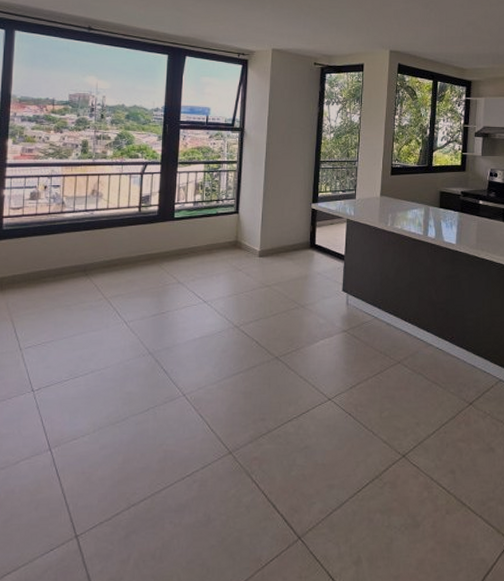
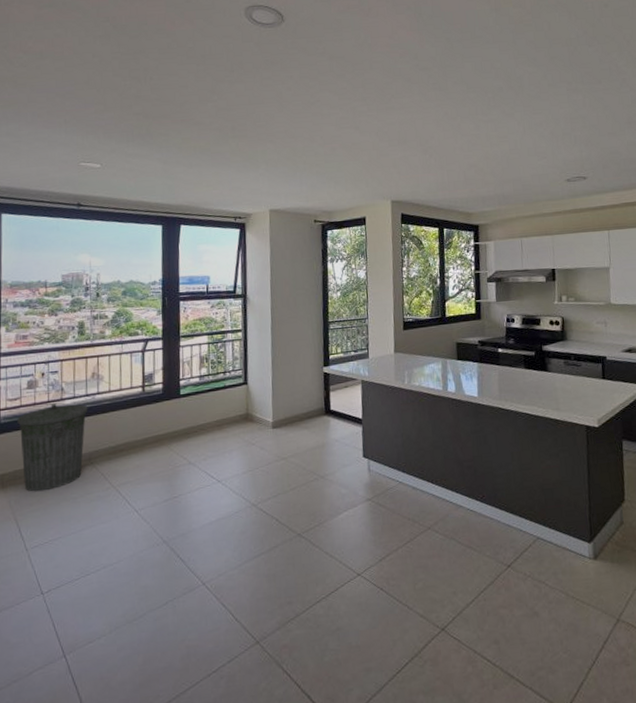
trash can: none [19,215,86,297] -> present [17,403,88,492]

